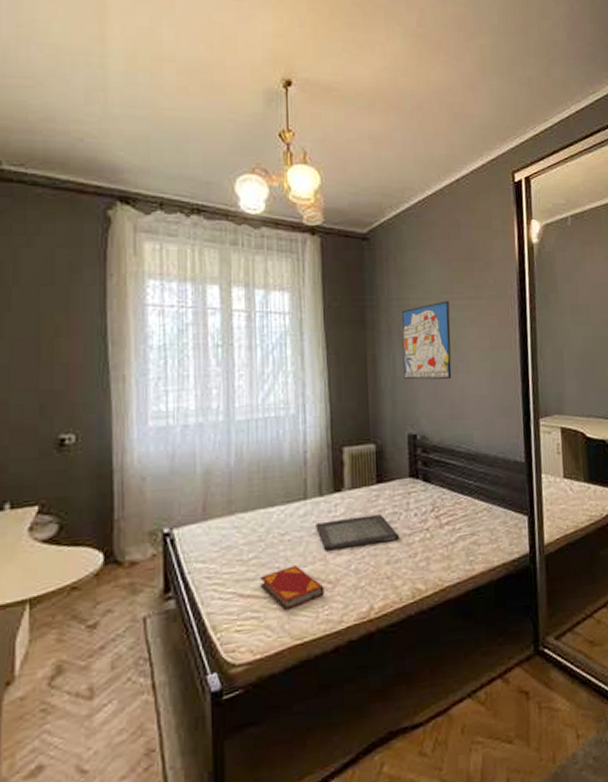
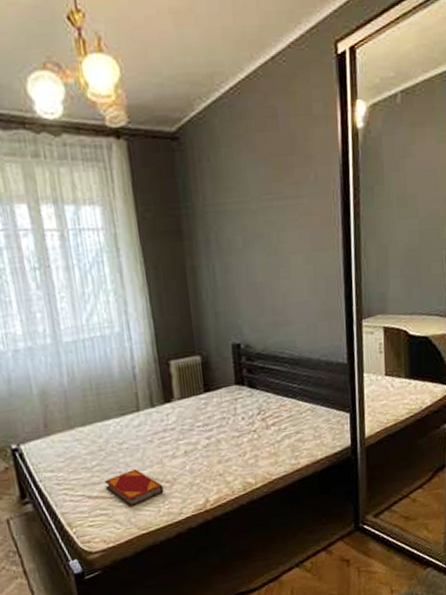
serving tray: present [316,514,399,550] -> none [150,420,228,454]
wall art: present [402,300,452,380] -> none [219,202,274,289]

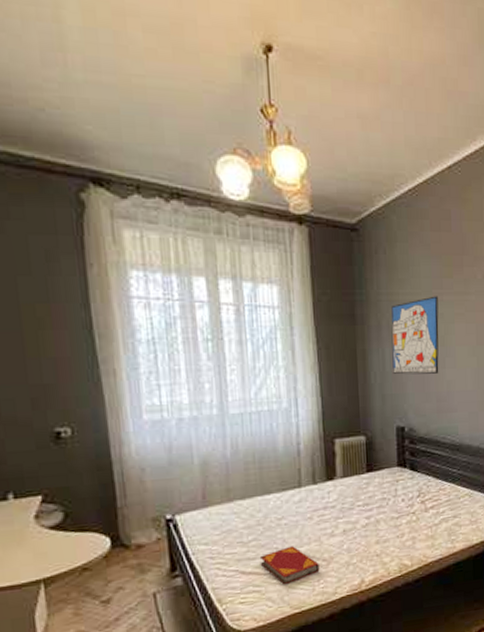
wall art: none [219,202,274,289] -> present [391,296,439,375]

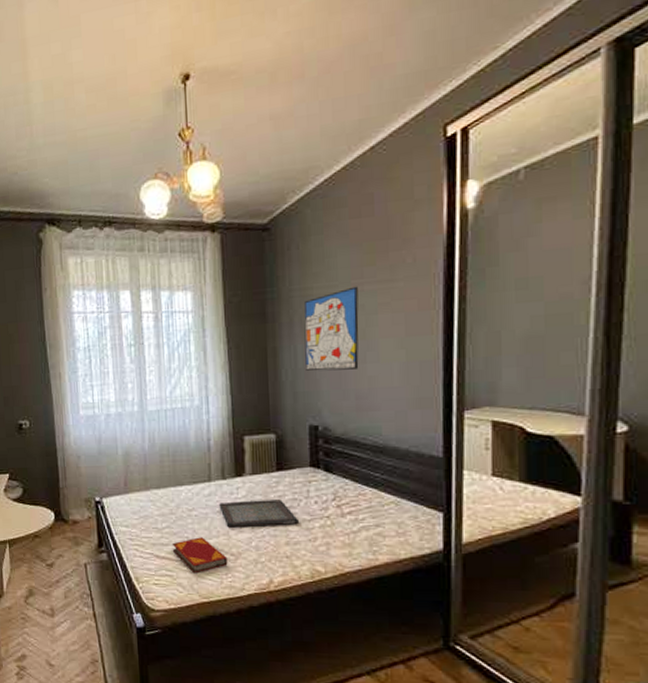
serving tray: none [310,500,387,532] -> present [219,500,298,526]

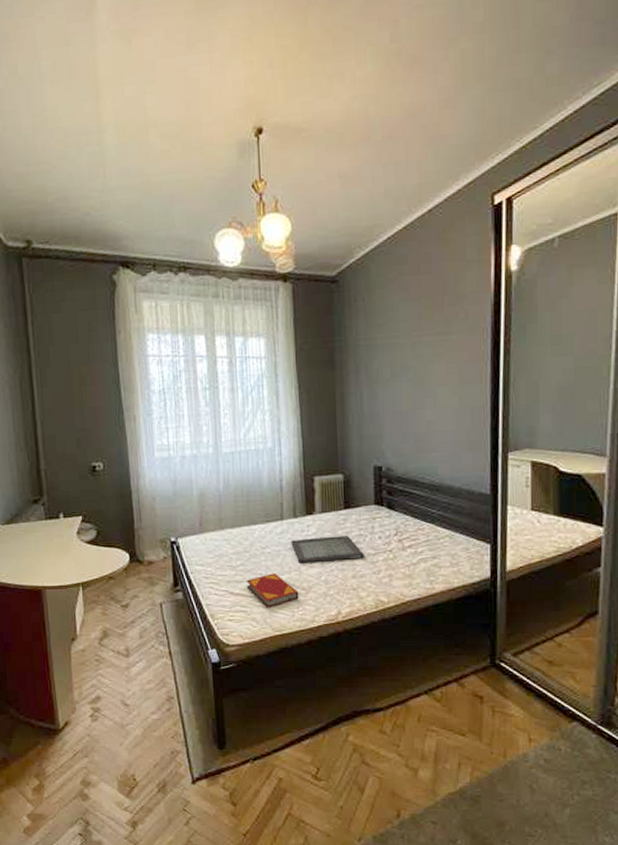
wall art: present [304,286,359,371] -> none [369,338,418,416]

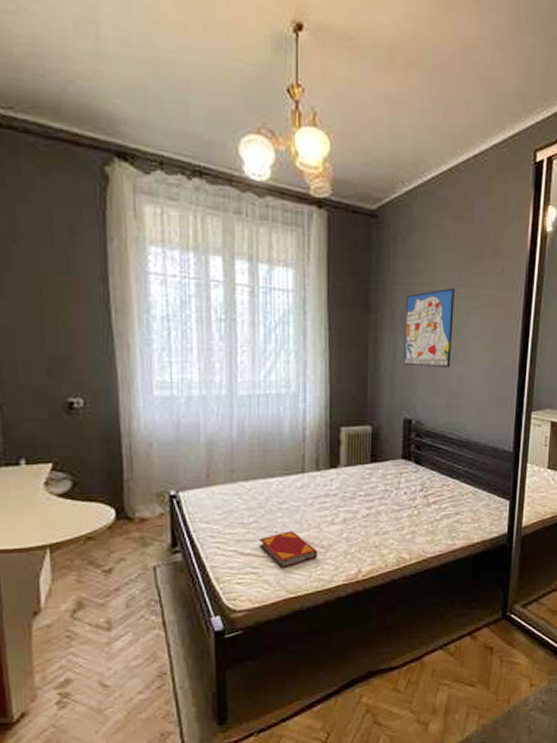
serving tray: present [291,536,364,562] -> none [312,491,388,519]
wall art: none [369,338,418,416] -> present [404,287,455,367]

